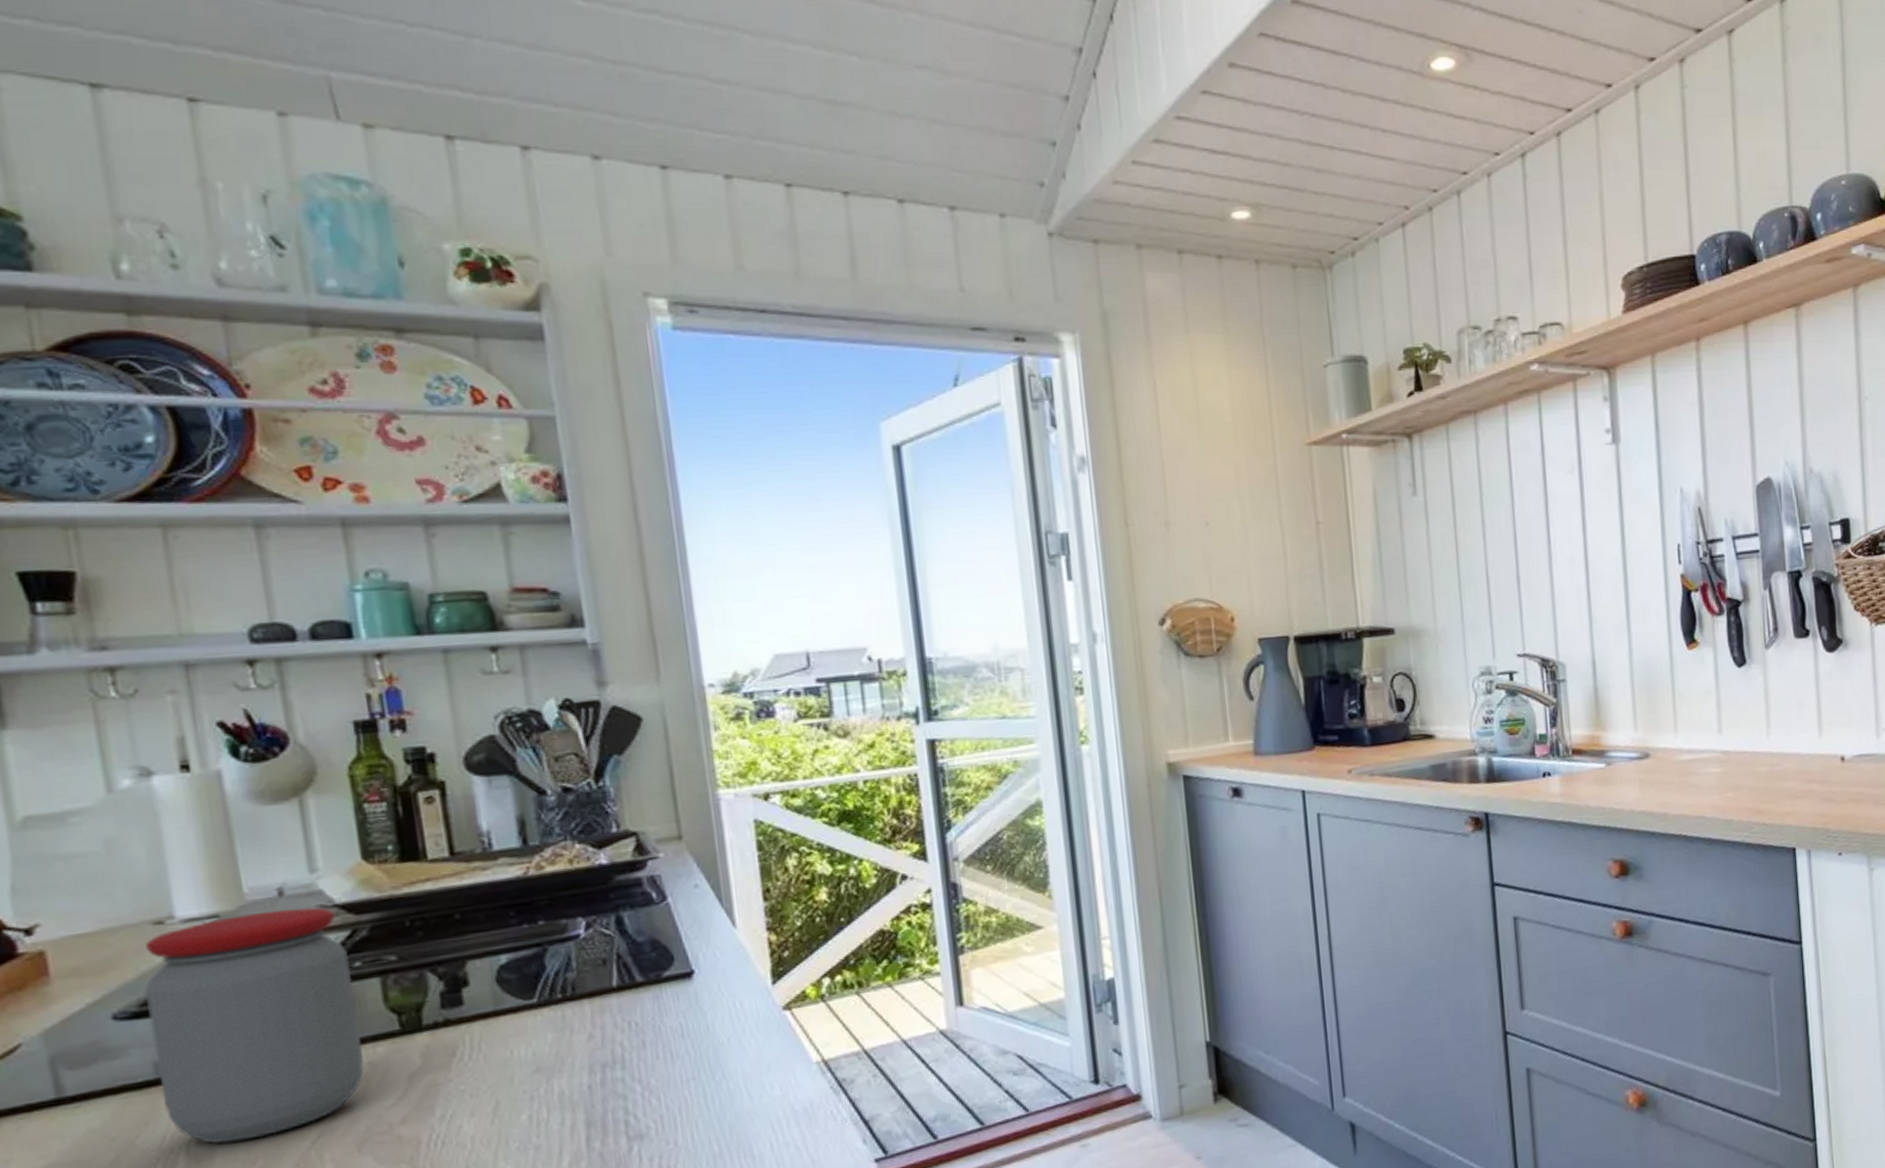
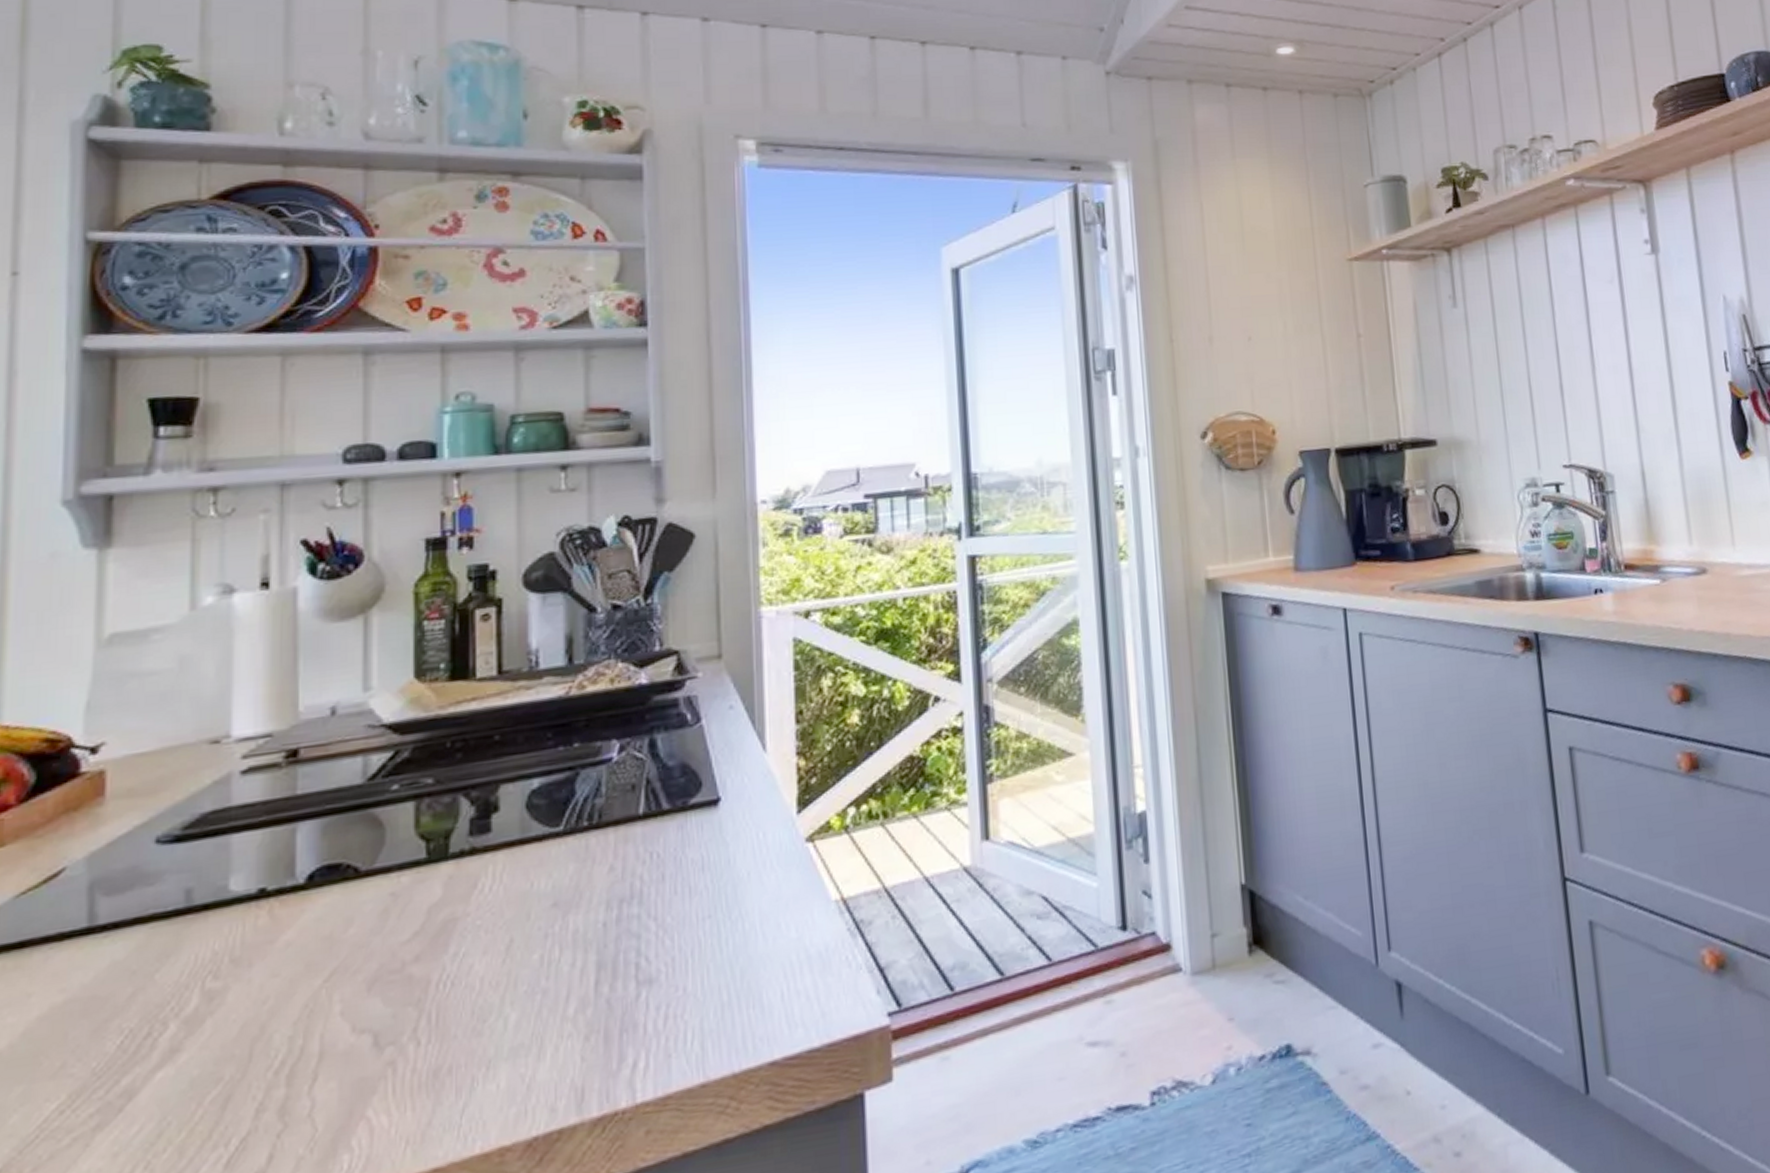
jar: present [143,907,364,1144] -> none [189,727,389,980]

